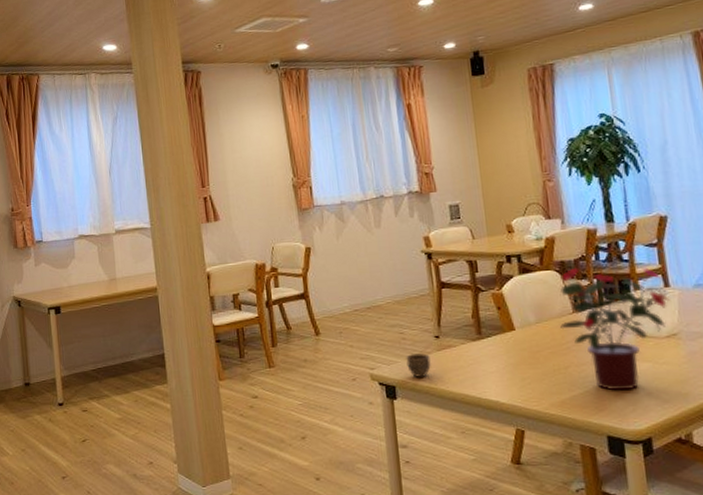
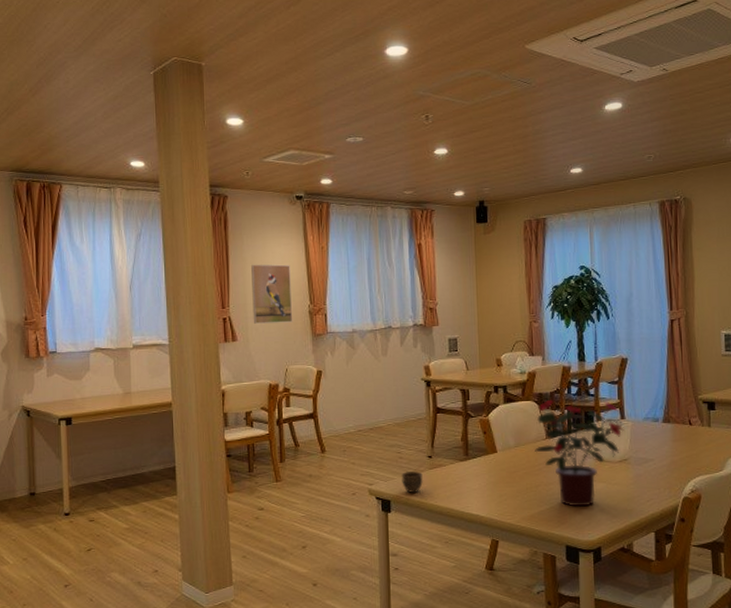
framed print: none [229,138,277,202] -> present [251,264,293,324]

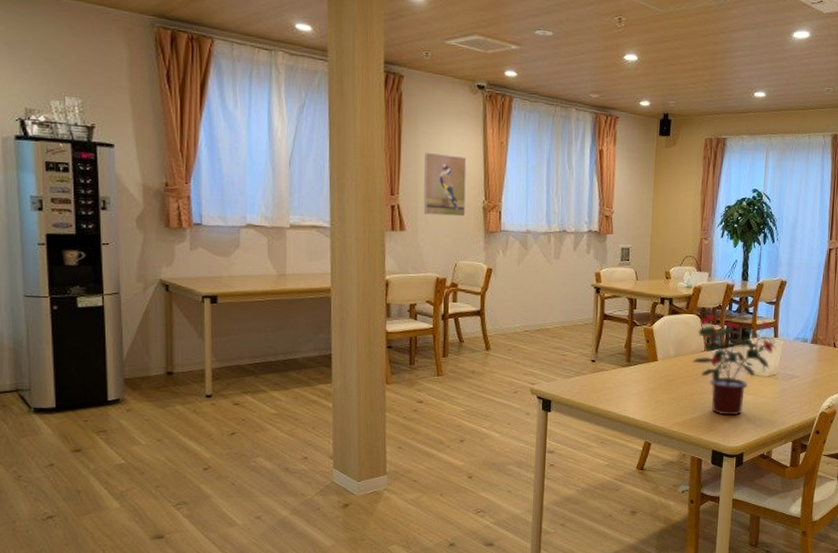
cup: present [401,471,423,494] -> none [564,374,585,395]

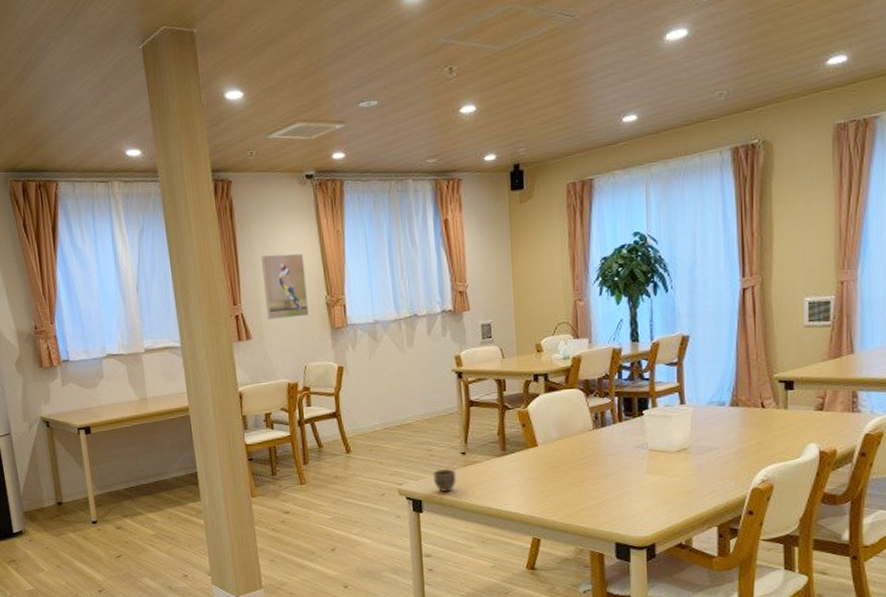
cup: none [564,374,585,395] -> present [433,469,456,493]
potted flower: present [693,314,776,416] -> none [580,385,684,502]

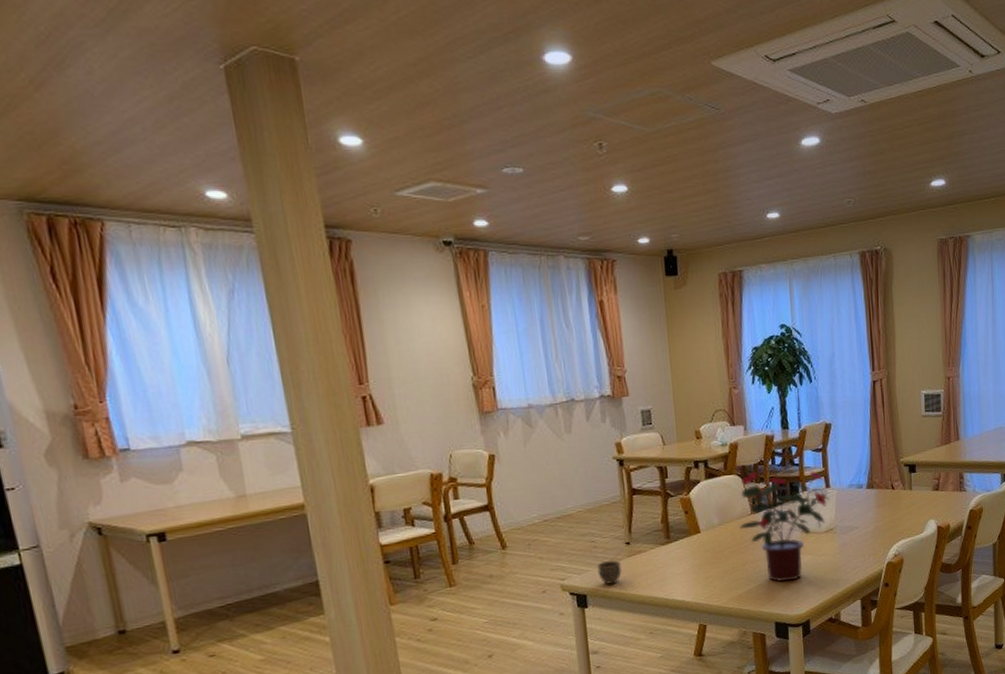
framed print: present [262,253,310,320] -> none [392,327,454,402]
potted flower: none [580,385,684,502] -> present [740,470,829,582]

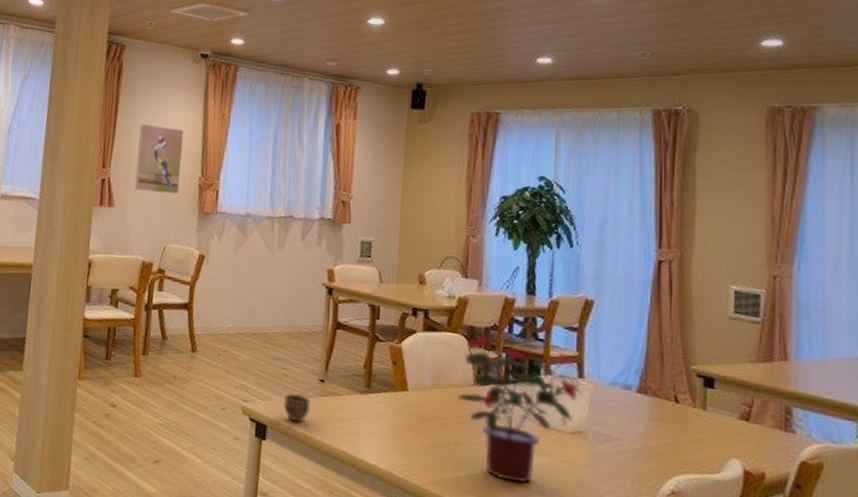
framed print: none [392,327,454,402] -> present [134,123,184,195]

